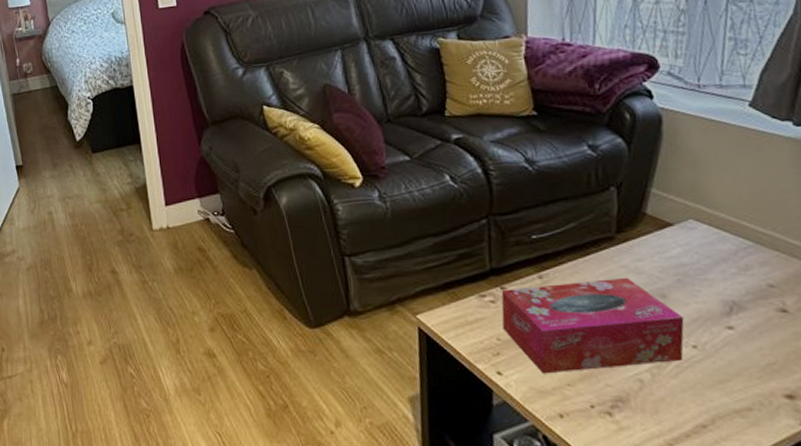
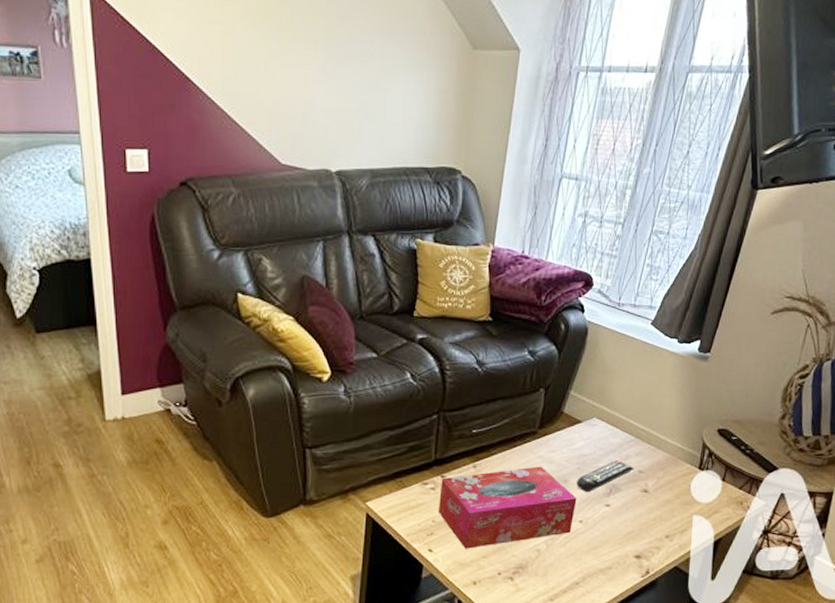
remote control: none [679,271,760,311] -> present [576,460,634,493]

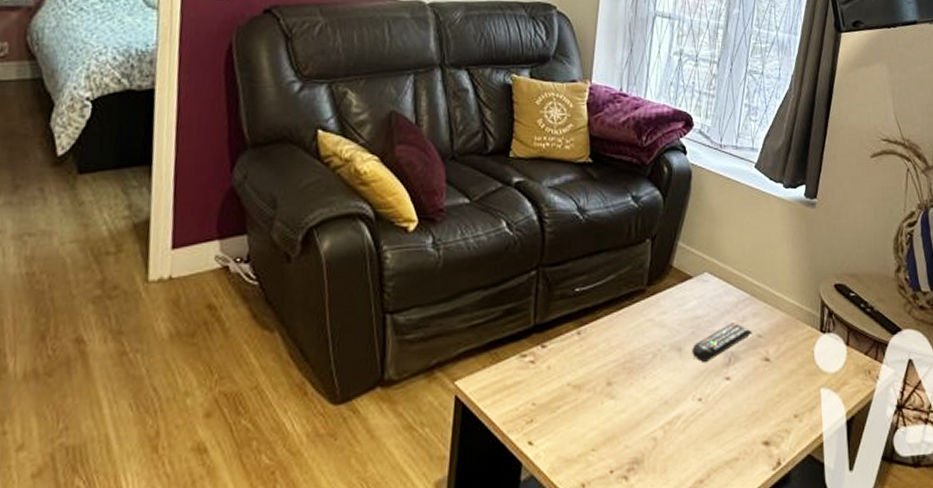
tissue box: present [438,466,577,549] -> none [538,331,694,440]

